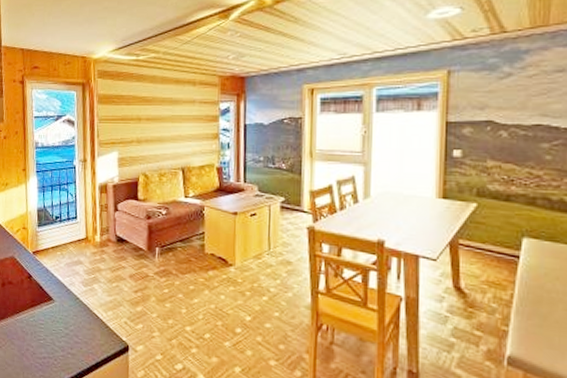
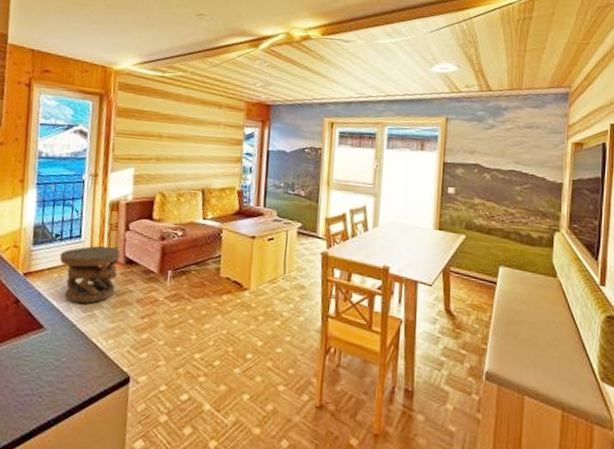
carved stool: none [60,225,112,279] -> present [59,245,120,304]

